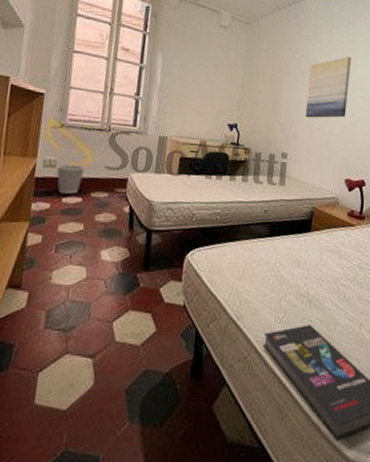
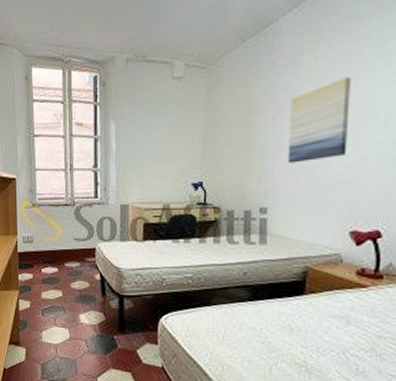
wastebasket: present [56,163,85,194] -> none [34,238,57,265]

